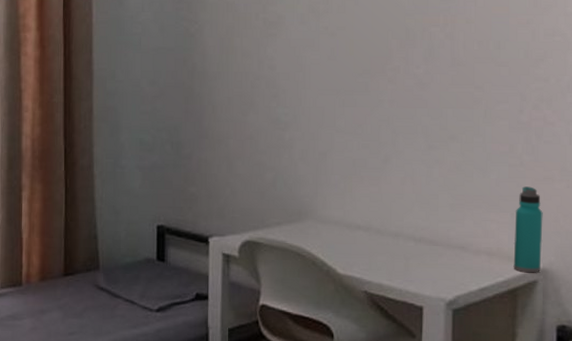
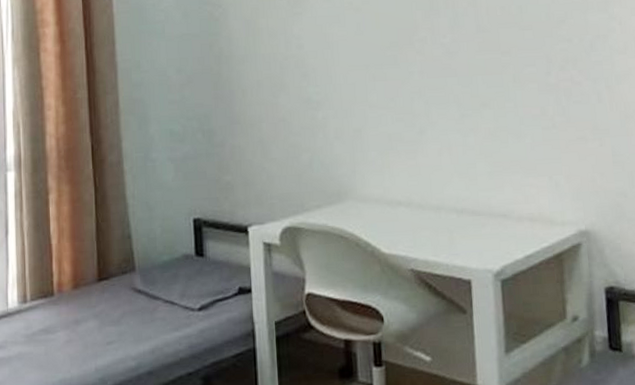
water bottle: present [513,186,543,273] -> none [553,148,583,236]

